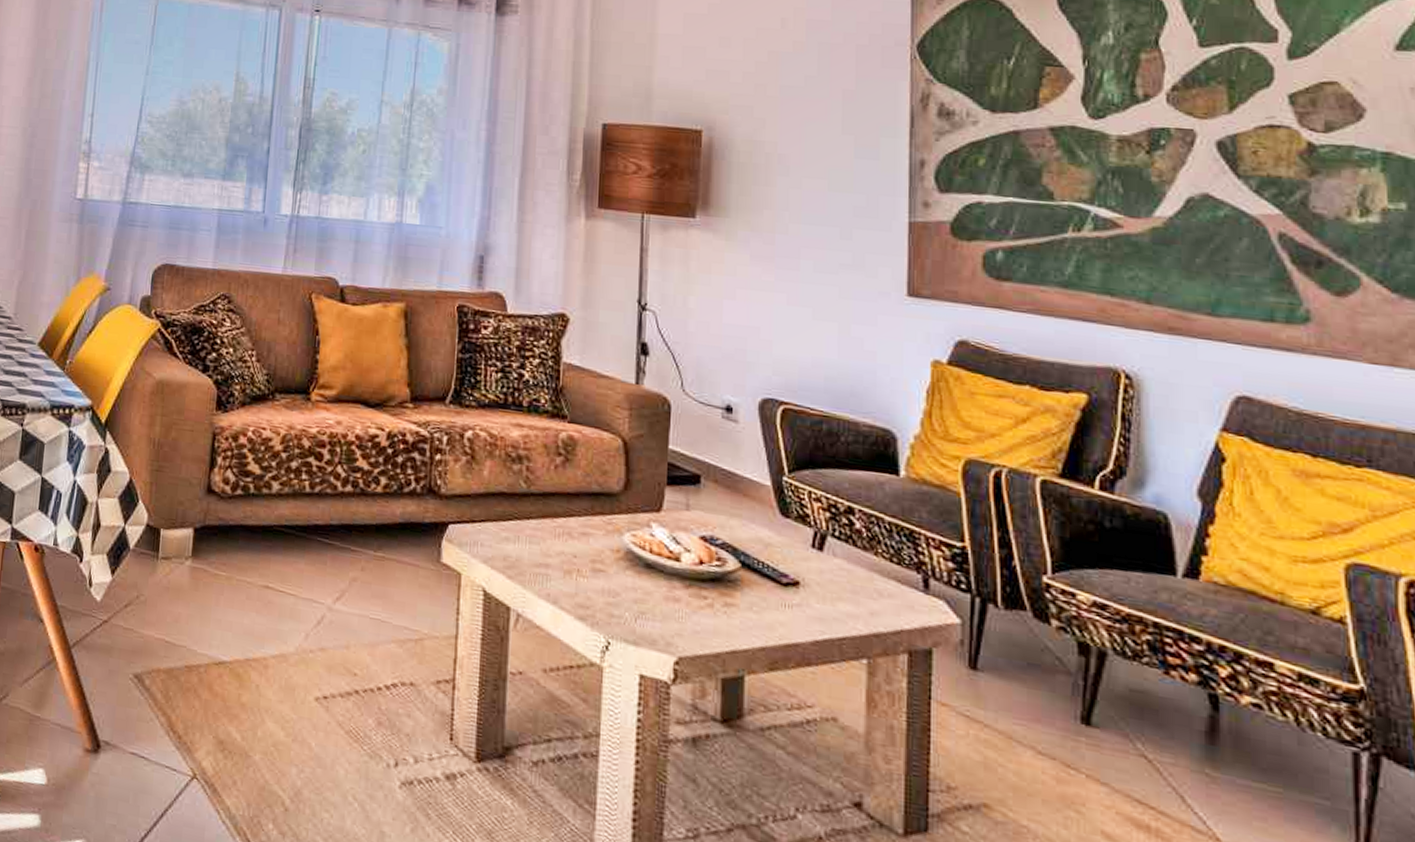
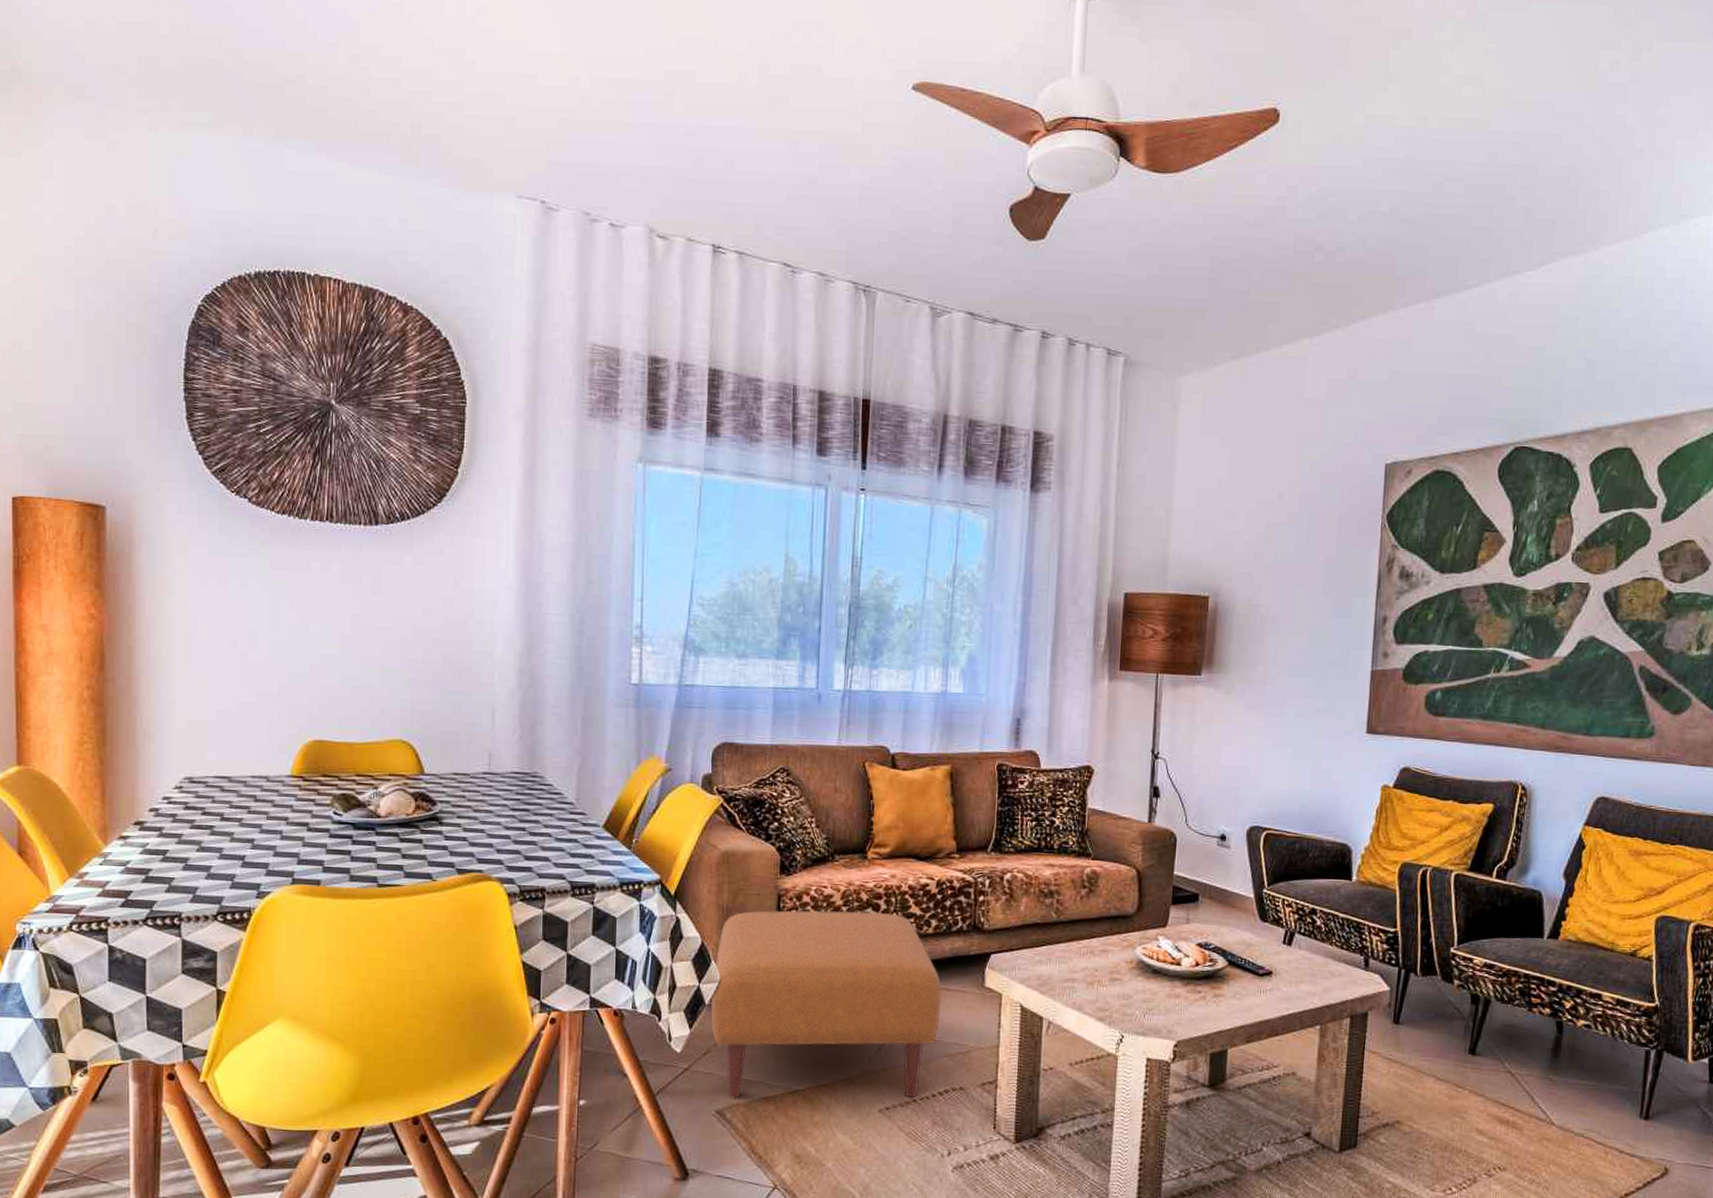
ottoman: none [134,448,391,689] -> present [710,910,942,1099]

